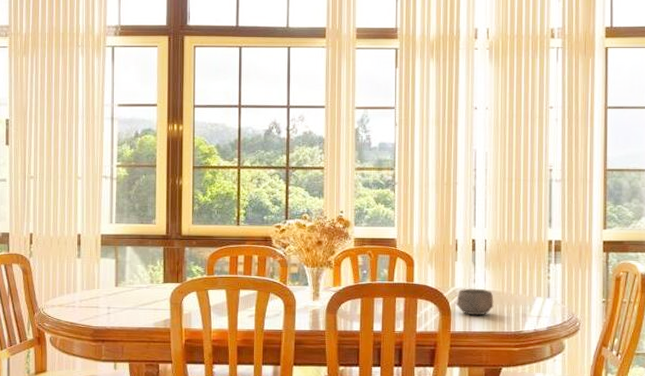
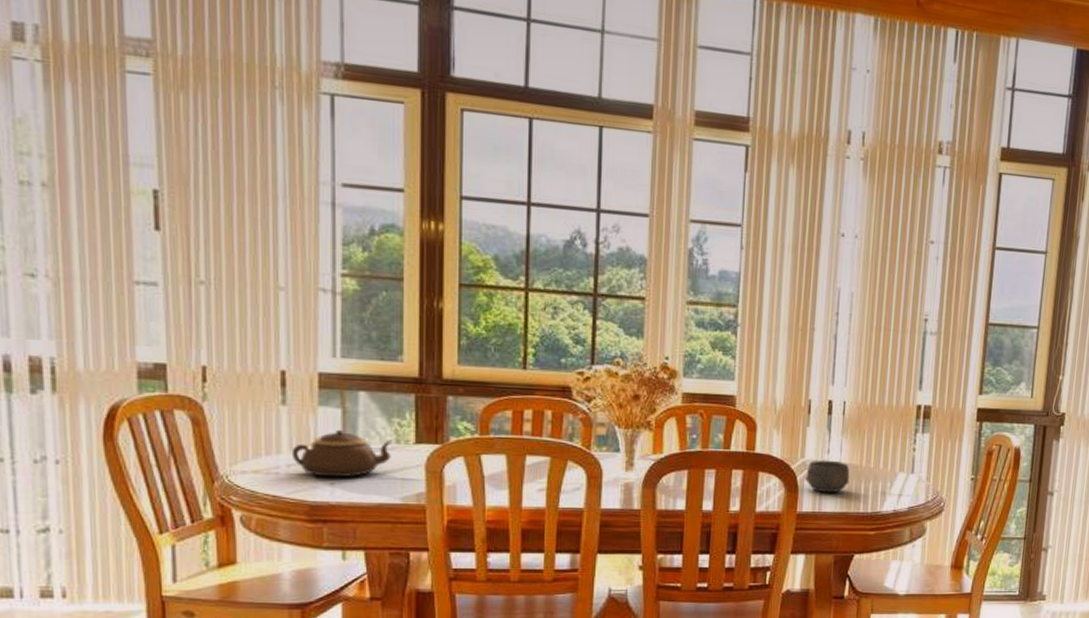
teapot: none [83,274,148,309] -> present [291,429,393,478]

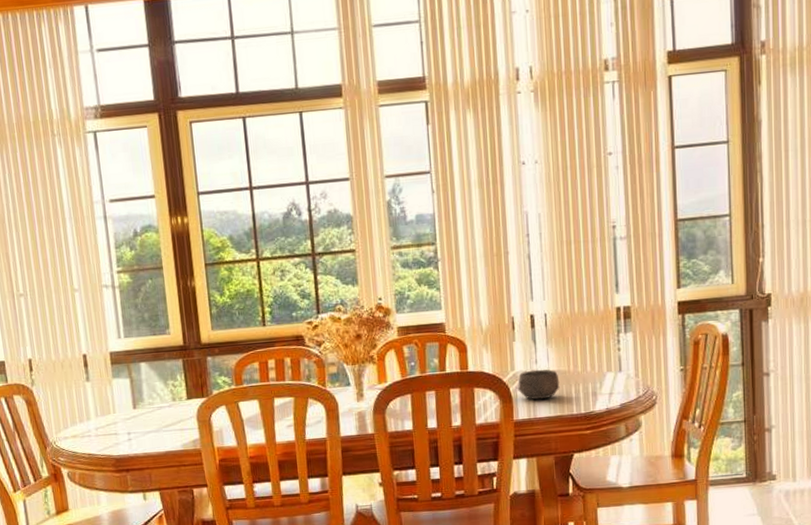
teapot: present [291,429,393,478] -> none [97,395,170,435]

